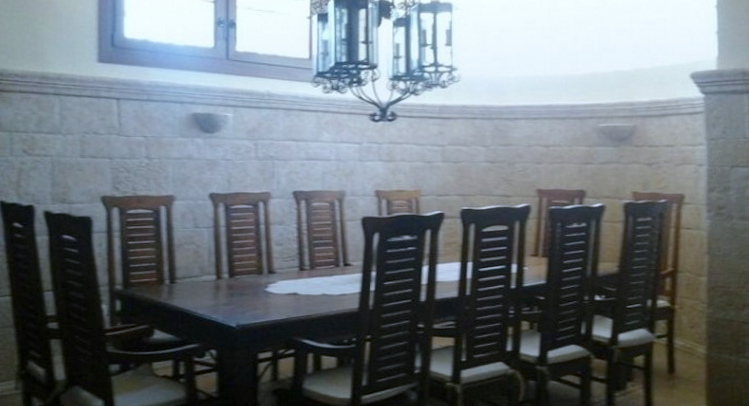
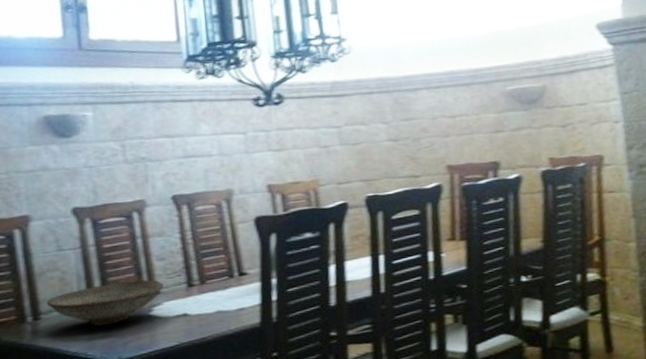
decorative bowl: none [182,259,279,295] -> present [46,279,163,326]

